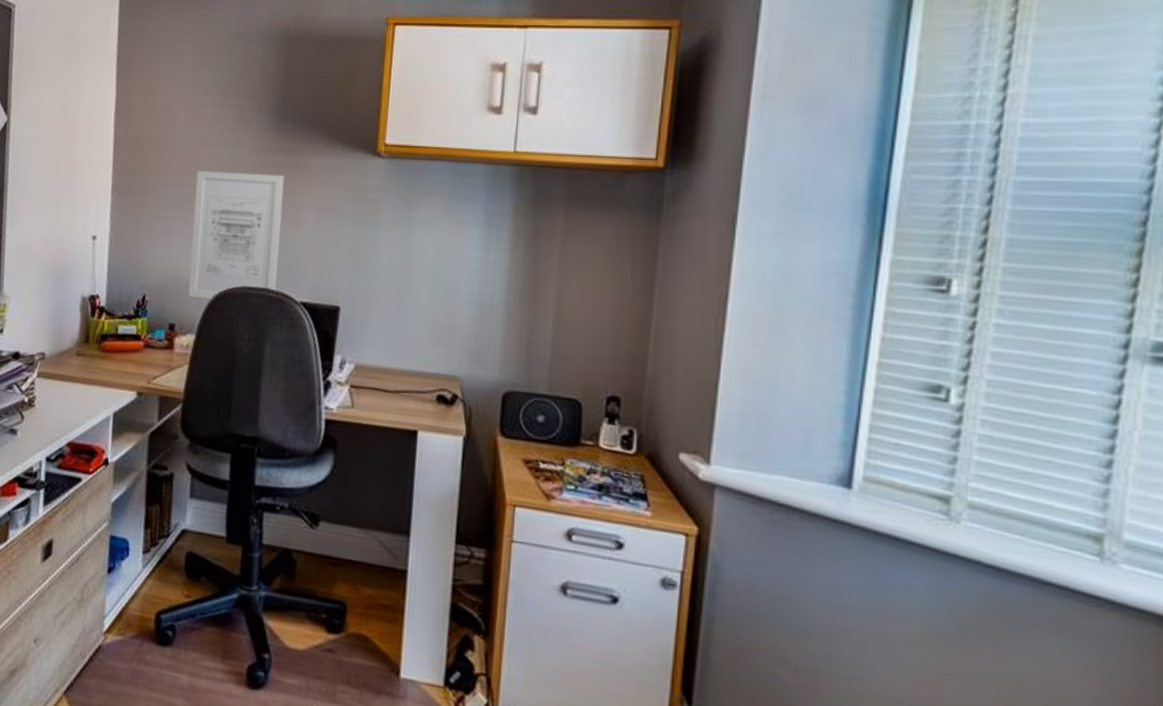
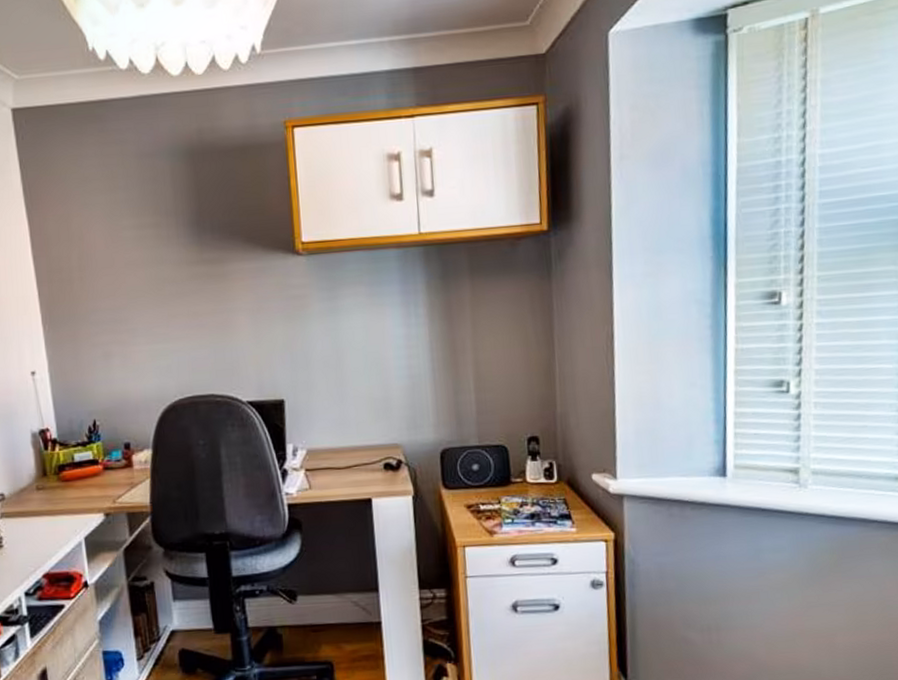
wall art: present [188,170,285,300] -> none [125,284,222,415]

